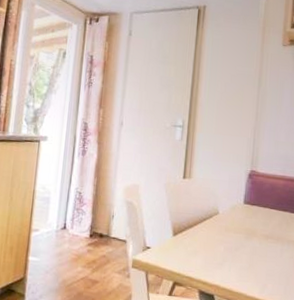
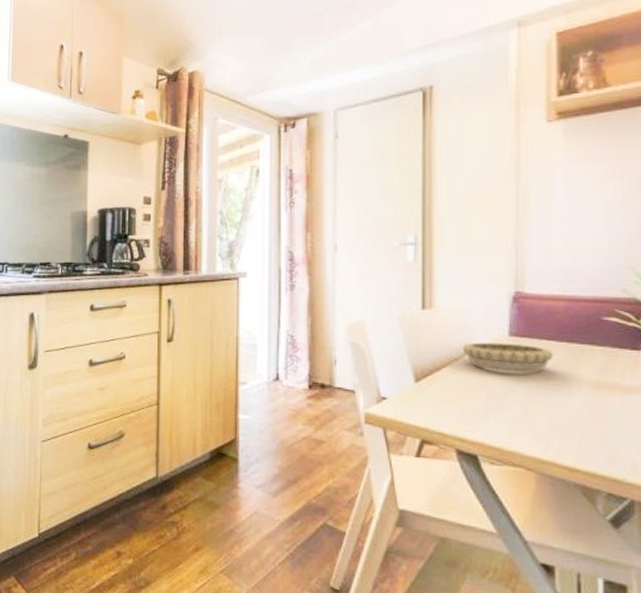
decorative bowl: none [210,207,273,233] -> present [462,342,553,373]

